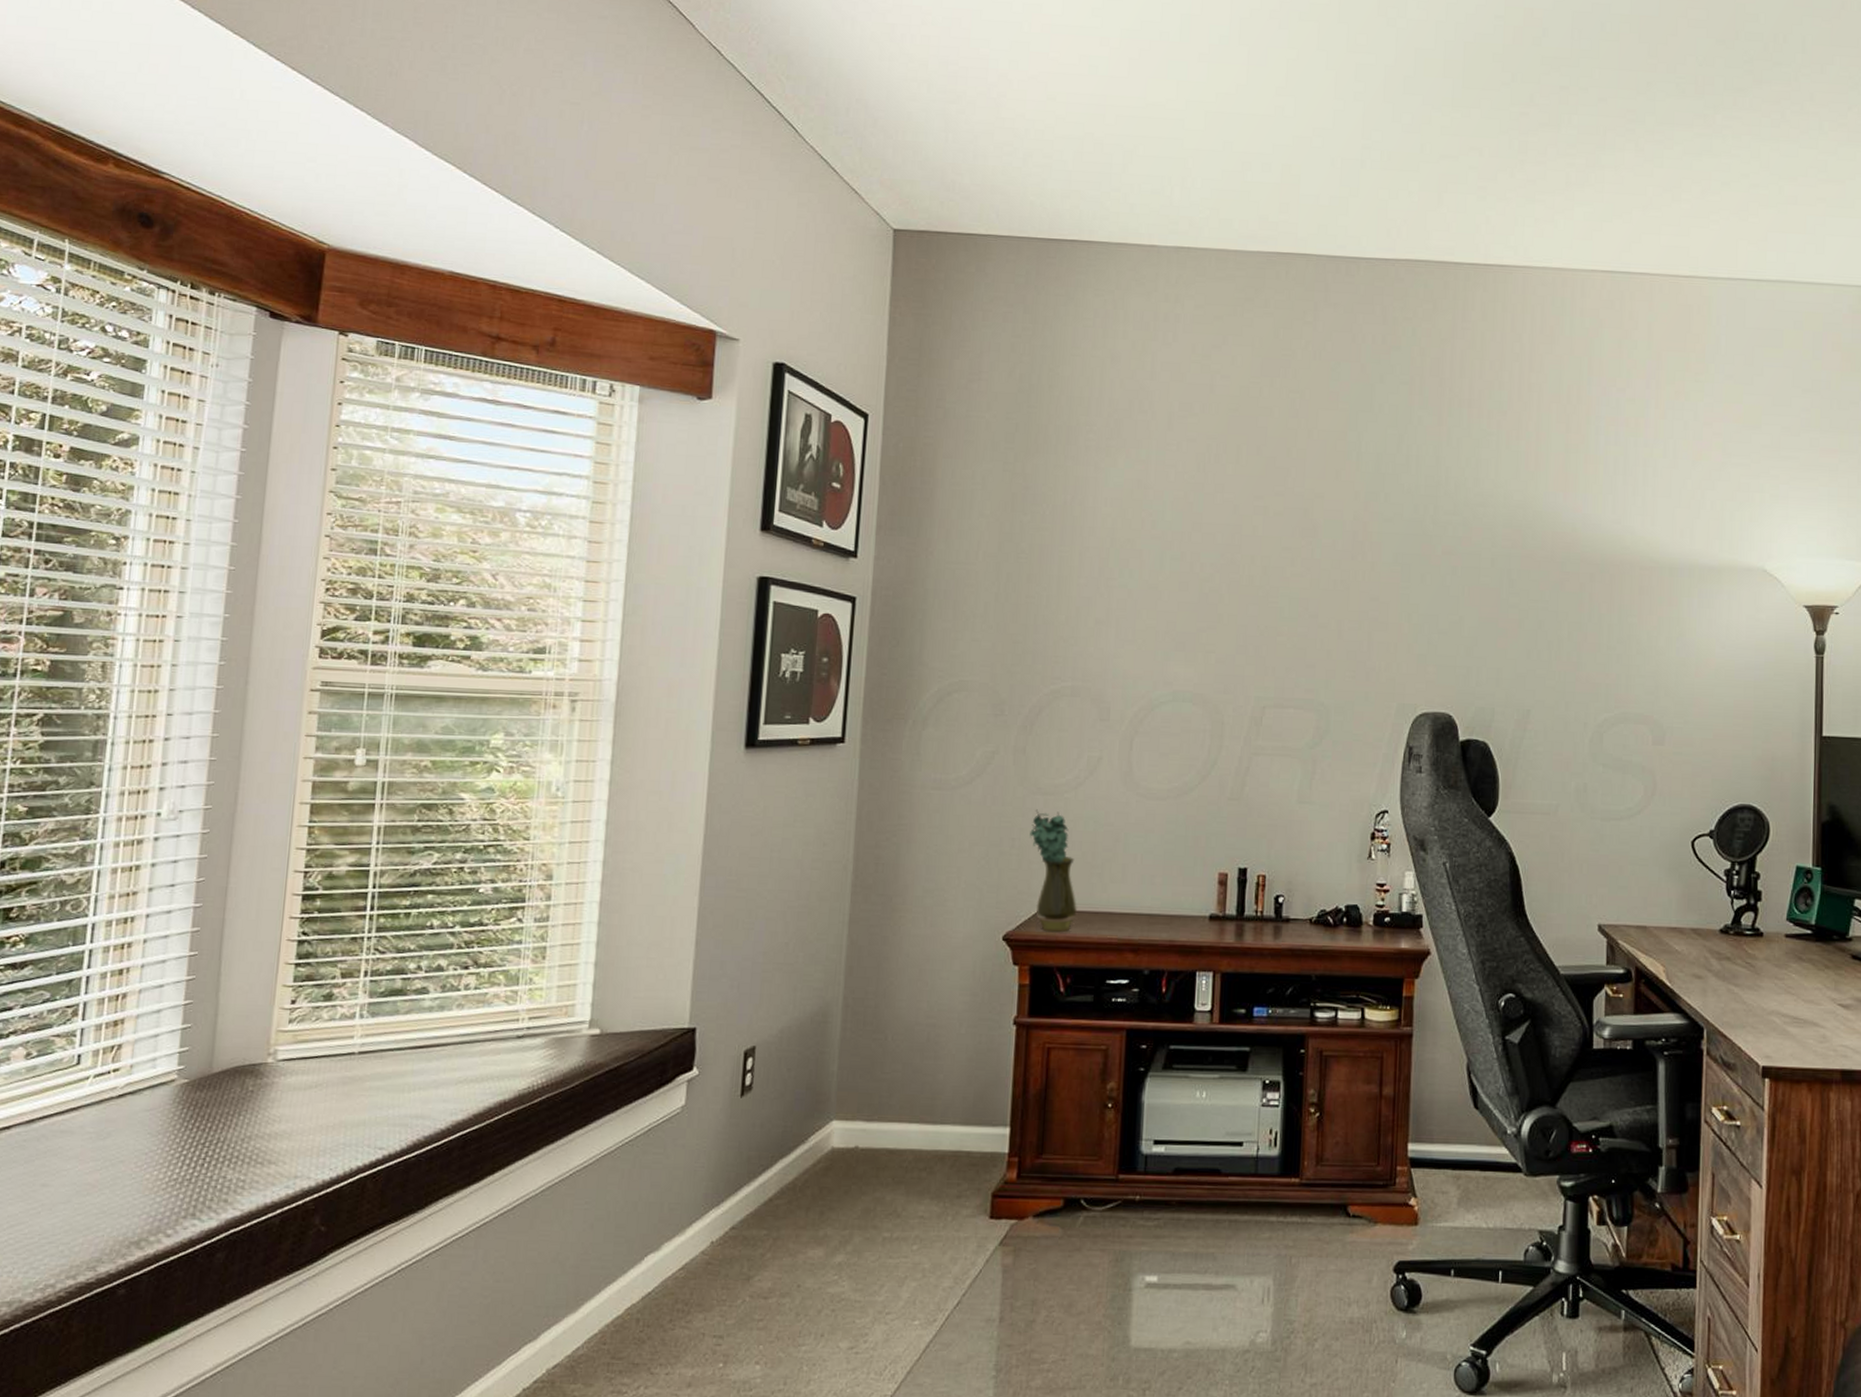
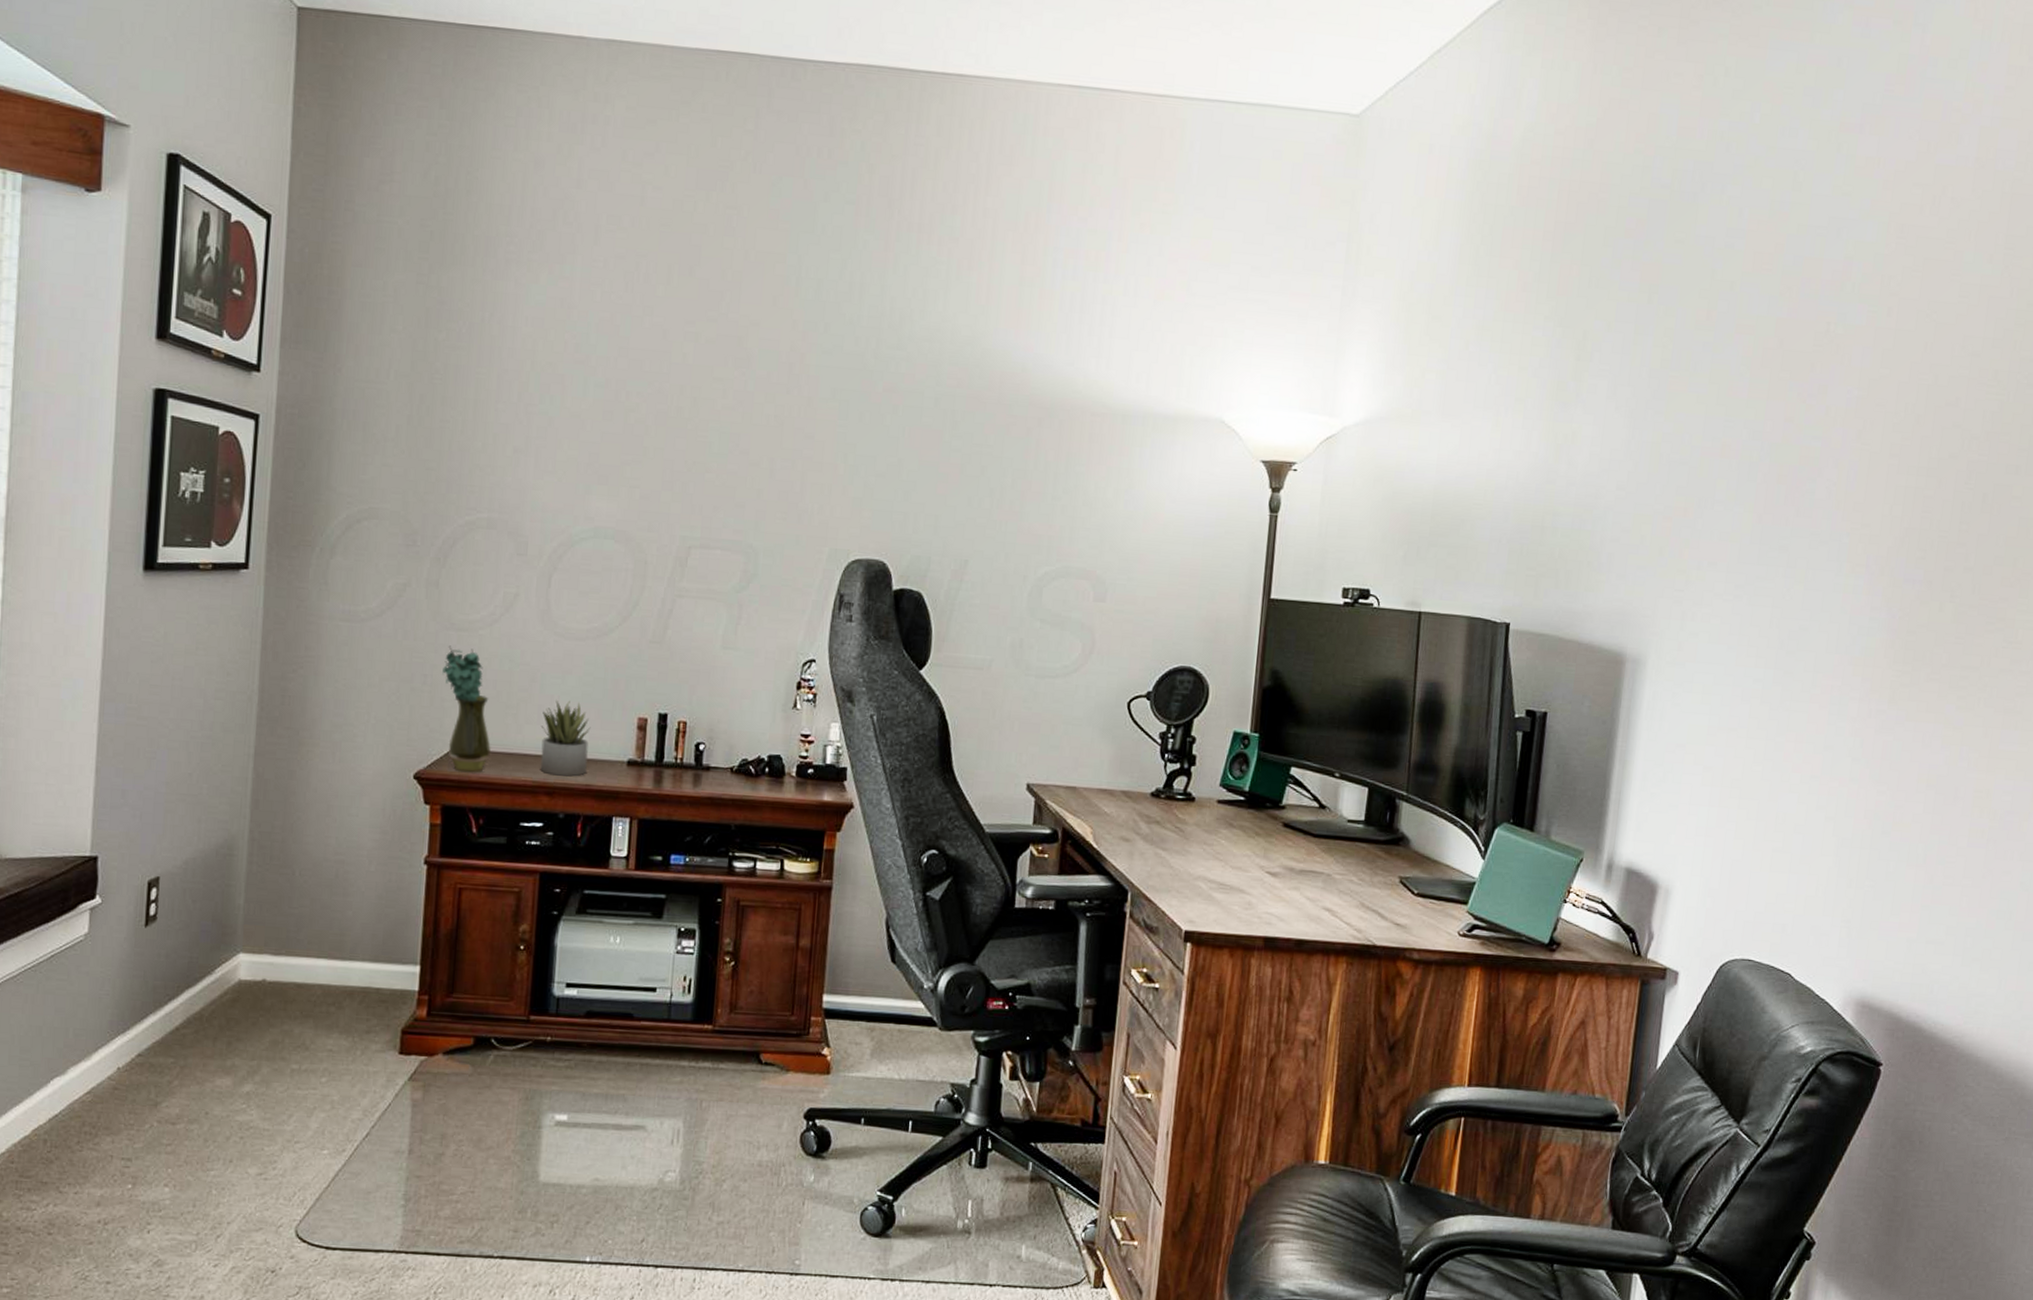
succulent plant: none [1125,858,1173,933] -> present [540,700,591,777]

